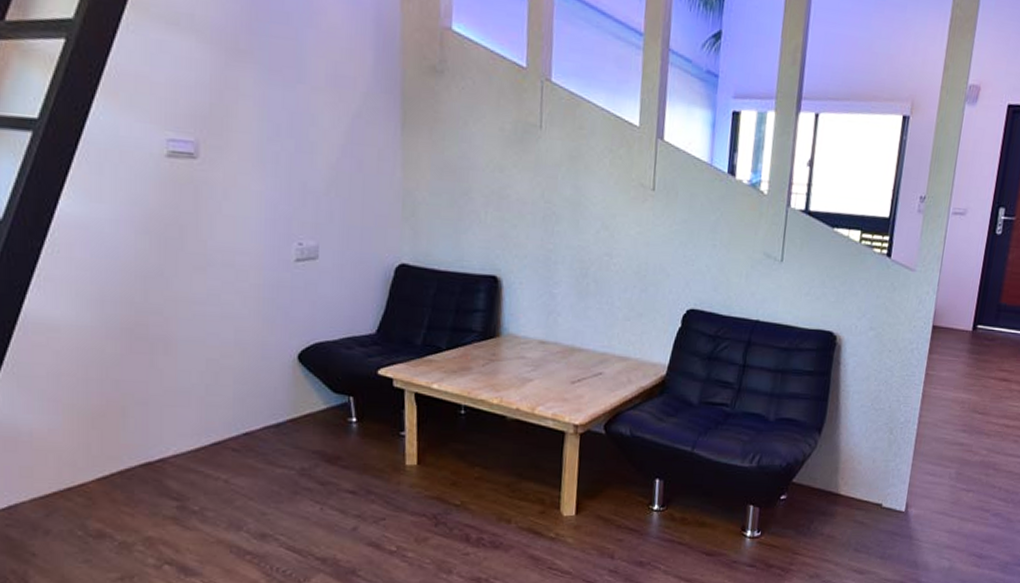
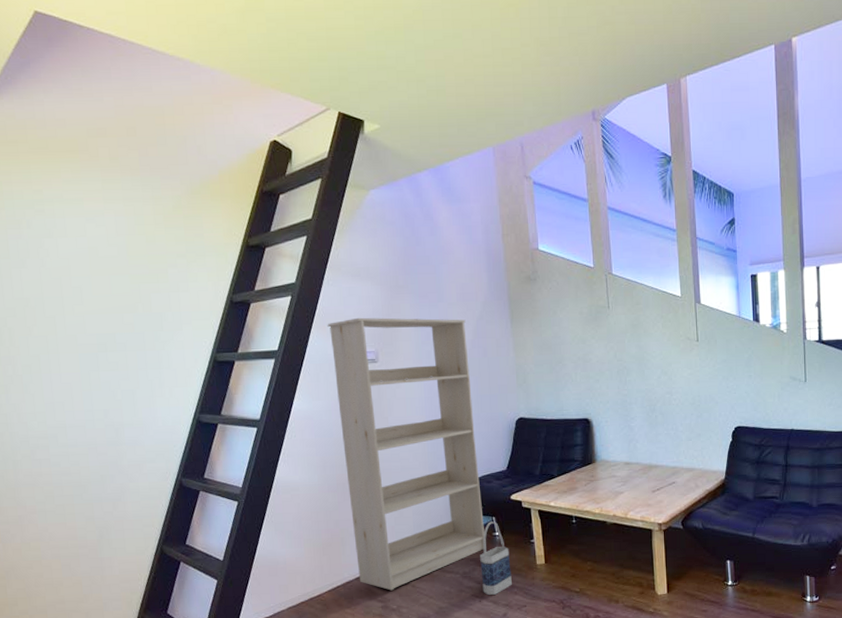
bookcase: none [121,87,337,486] -> present [327,317,485,591]
bag: none [326,402,370,501] -> present [480,521,512,595]

